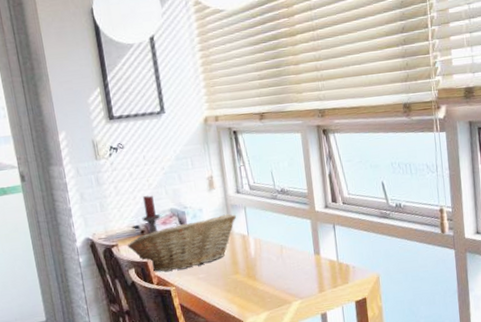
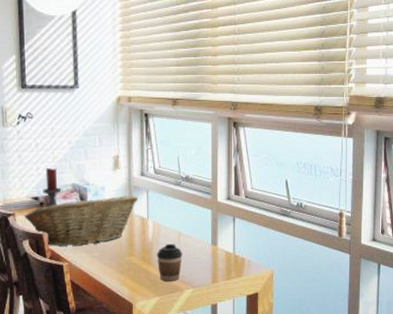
coffee cup: none [260,257,287,296] -> present [156,243,183,282]

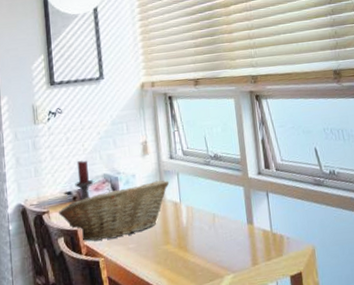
coffee cup: present [156,243,183,282] -> none [192,226,219,269]

